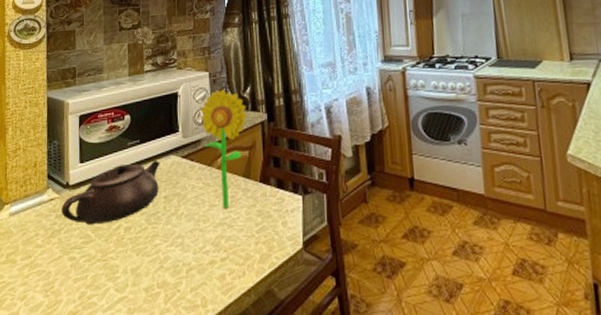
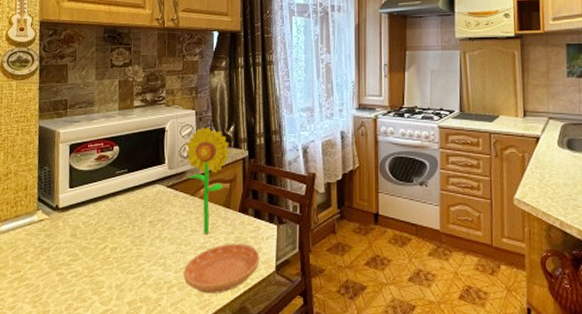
teapot: present [62,160,160,225] -> none [51,188,146,245]
saucer: none [202,217,286,275] -> present [183,243,260,293]

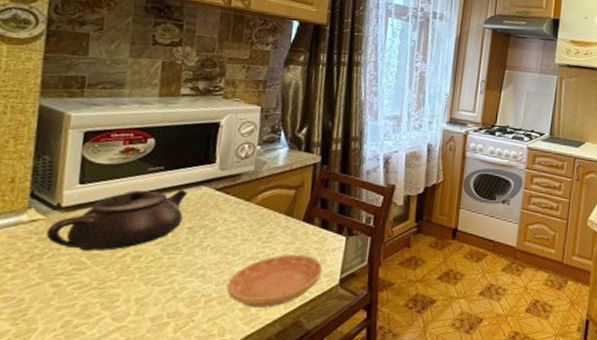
teapot: none [51,188,146,245] -> present [46,189,188,251]
flower: present [186,127,230,234] -> none [244,126,300,244]

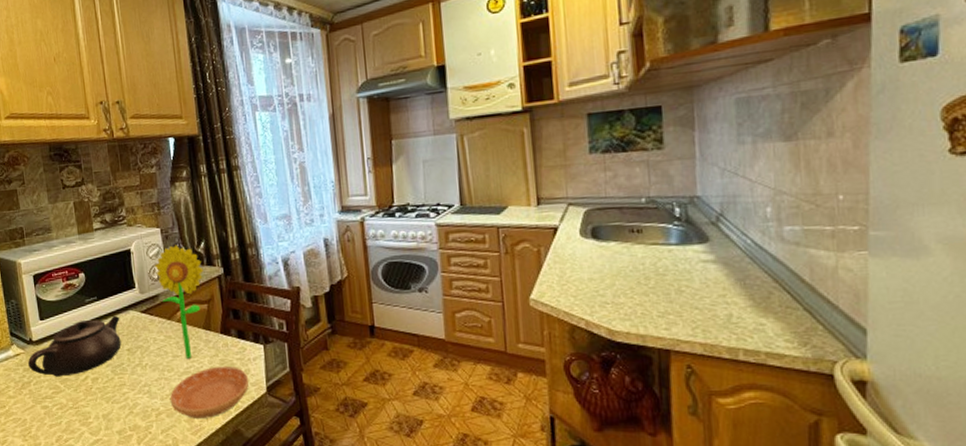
flower: none [244,126,300,244] -> present [155,245,204,359]

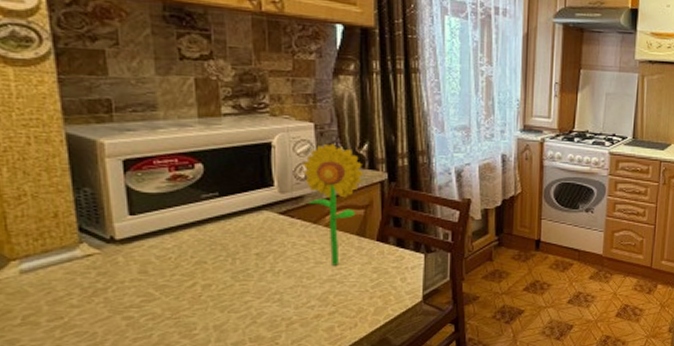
teapot: present [28,315,122,377] -> none [106,215,249,283]
saucer: present [170,365,250,418] -> none [306,274,404,327]

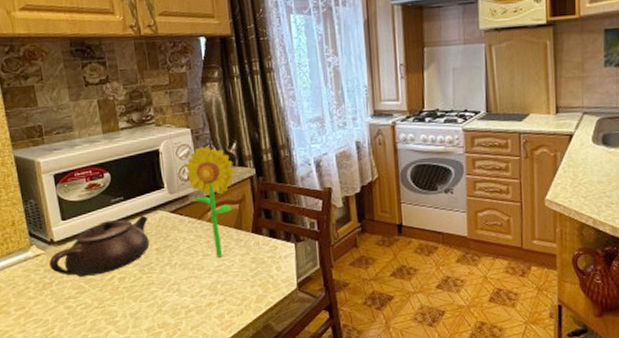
teapot: none [106,215,249,283] -> present [49,215,150,277]

